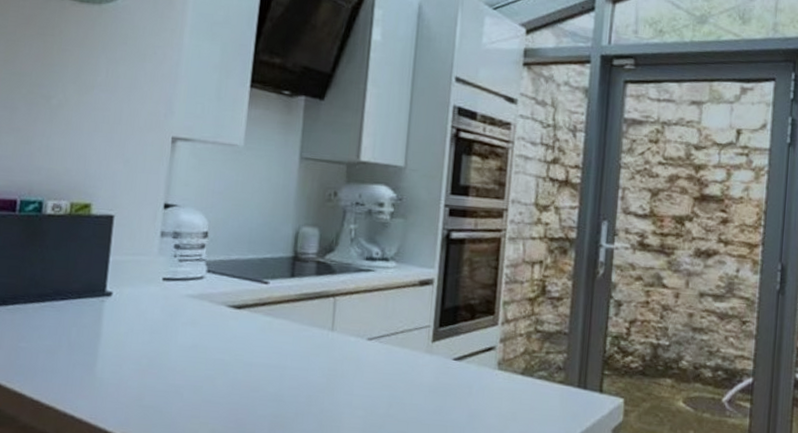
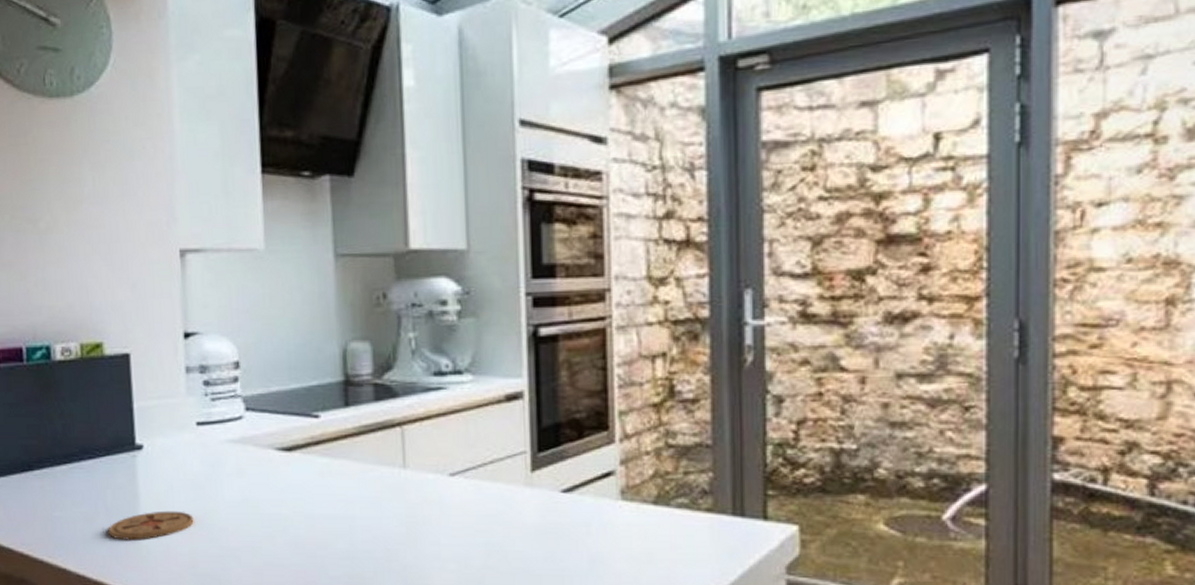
coaster: none [67,349,147,373] -> present [108,510,194,540]

